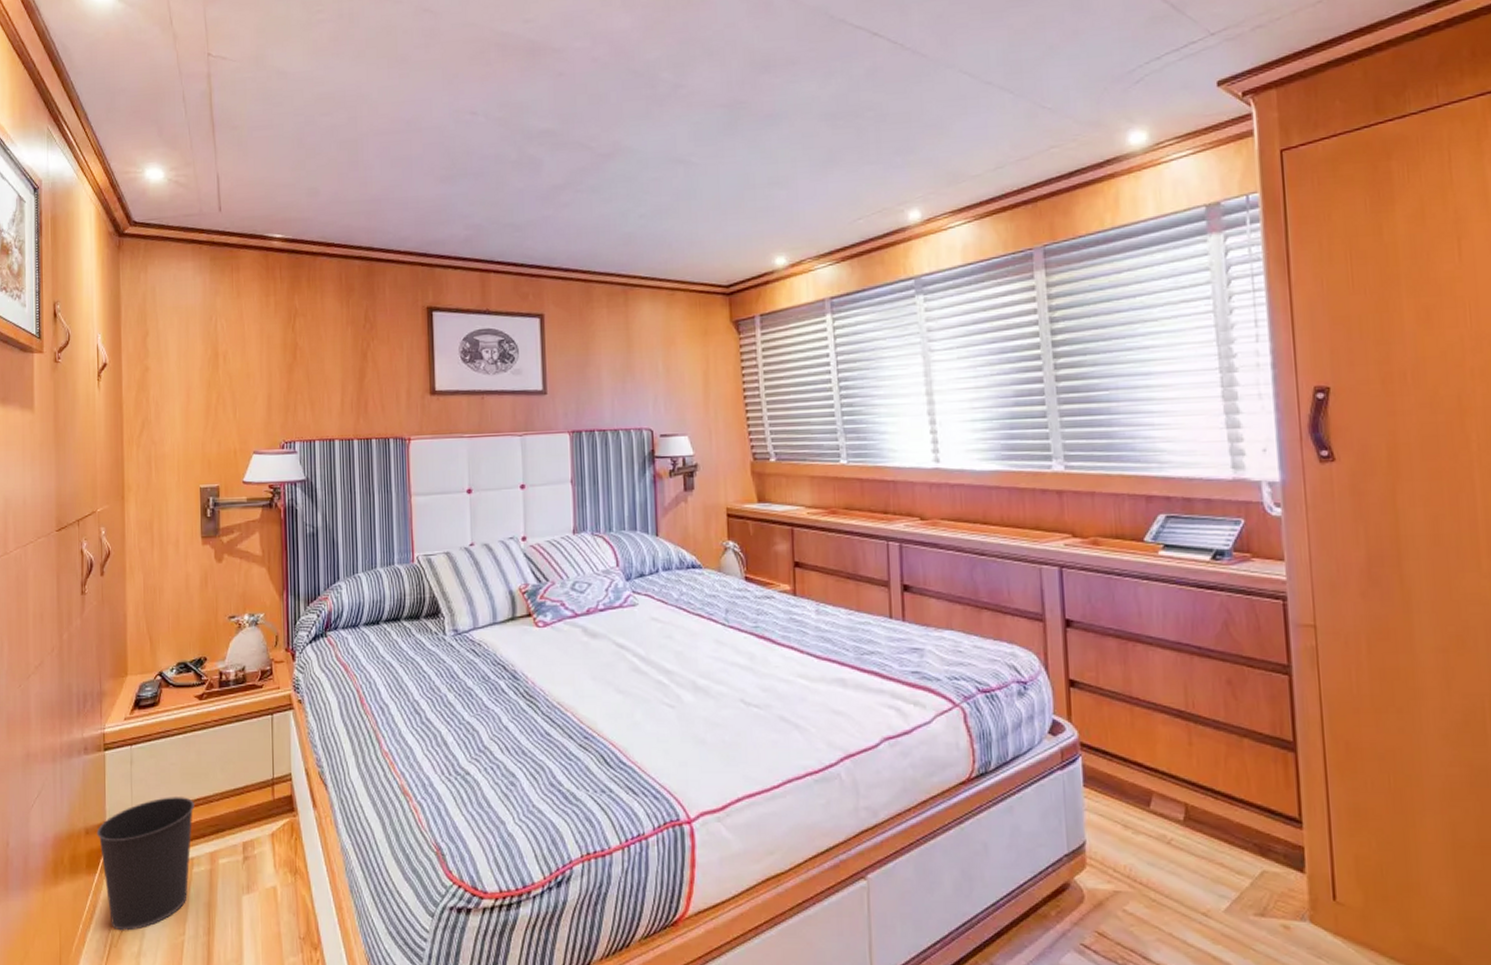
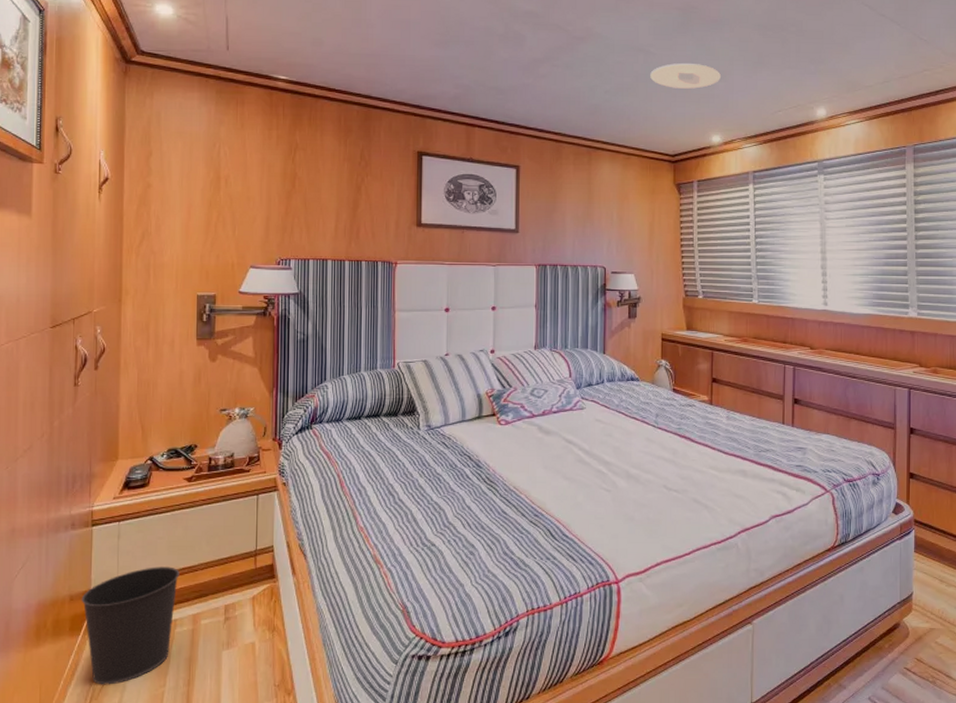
recessed light: none [693,170,781,204] -> present [650,63,721,89]

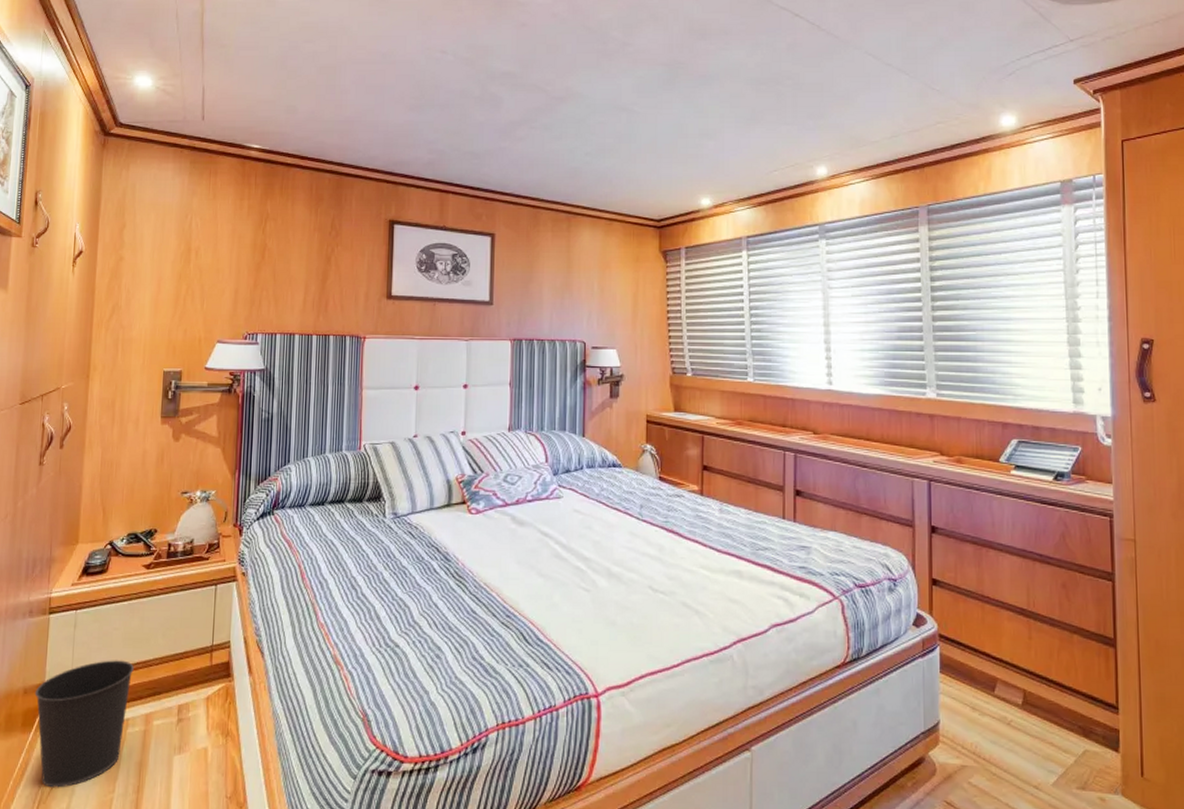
recessed light: present [650,63,721,89] -> none [634,122,710,149]

